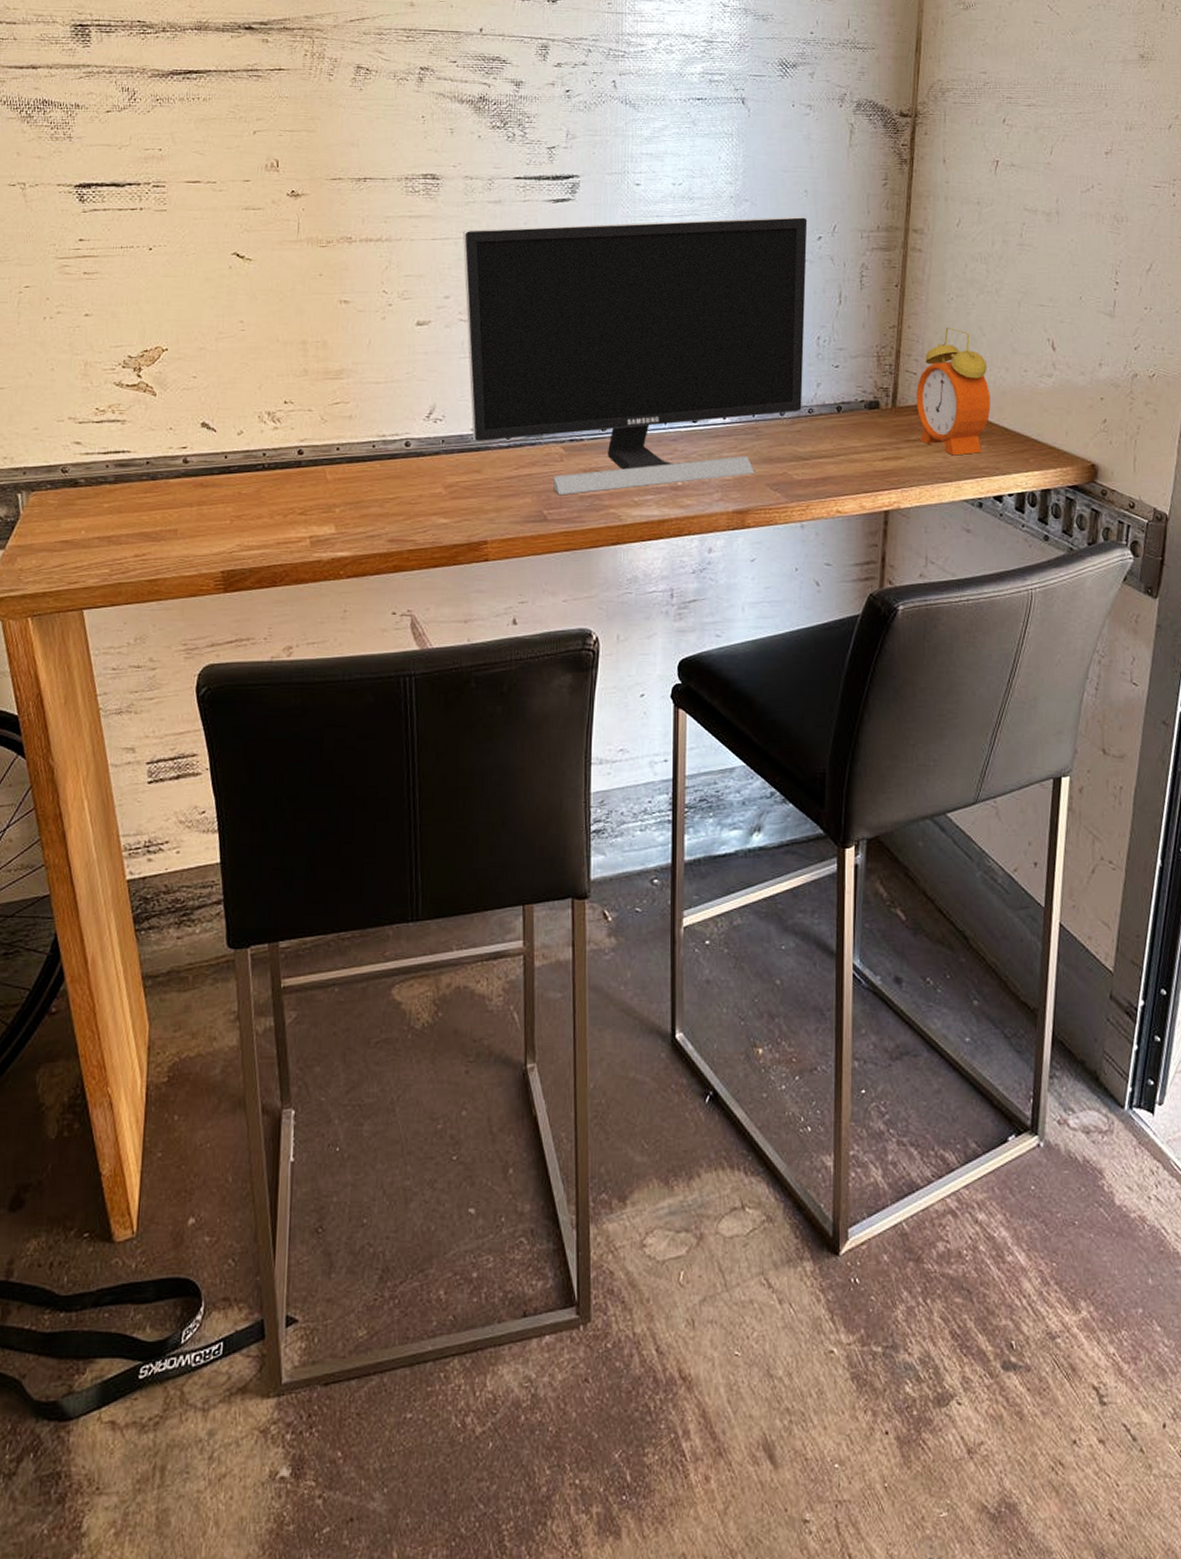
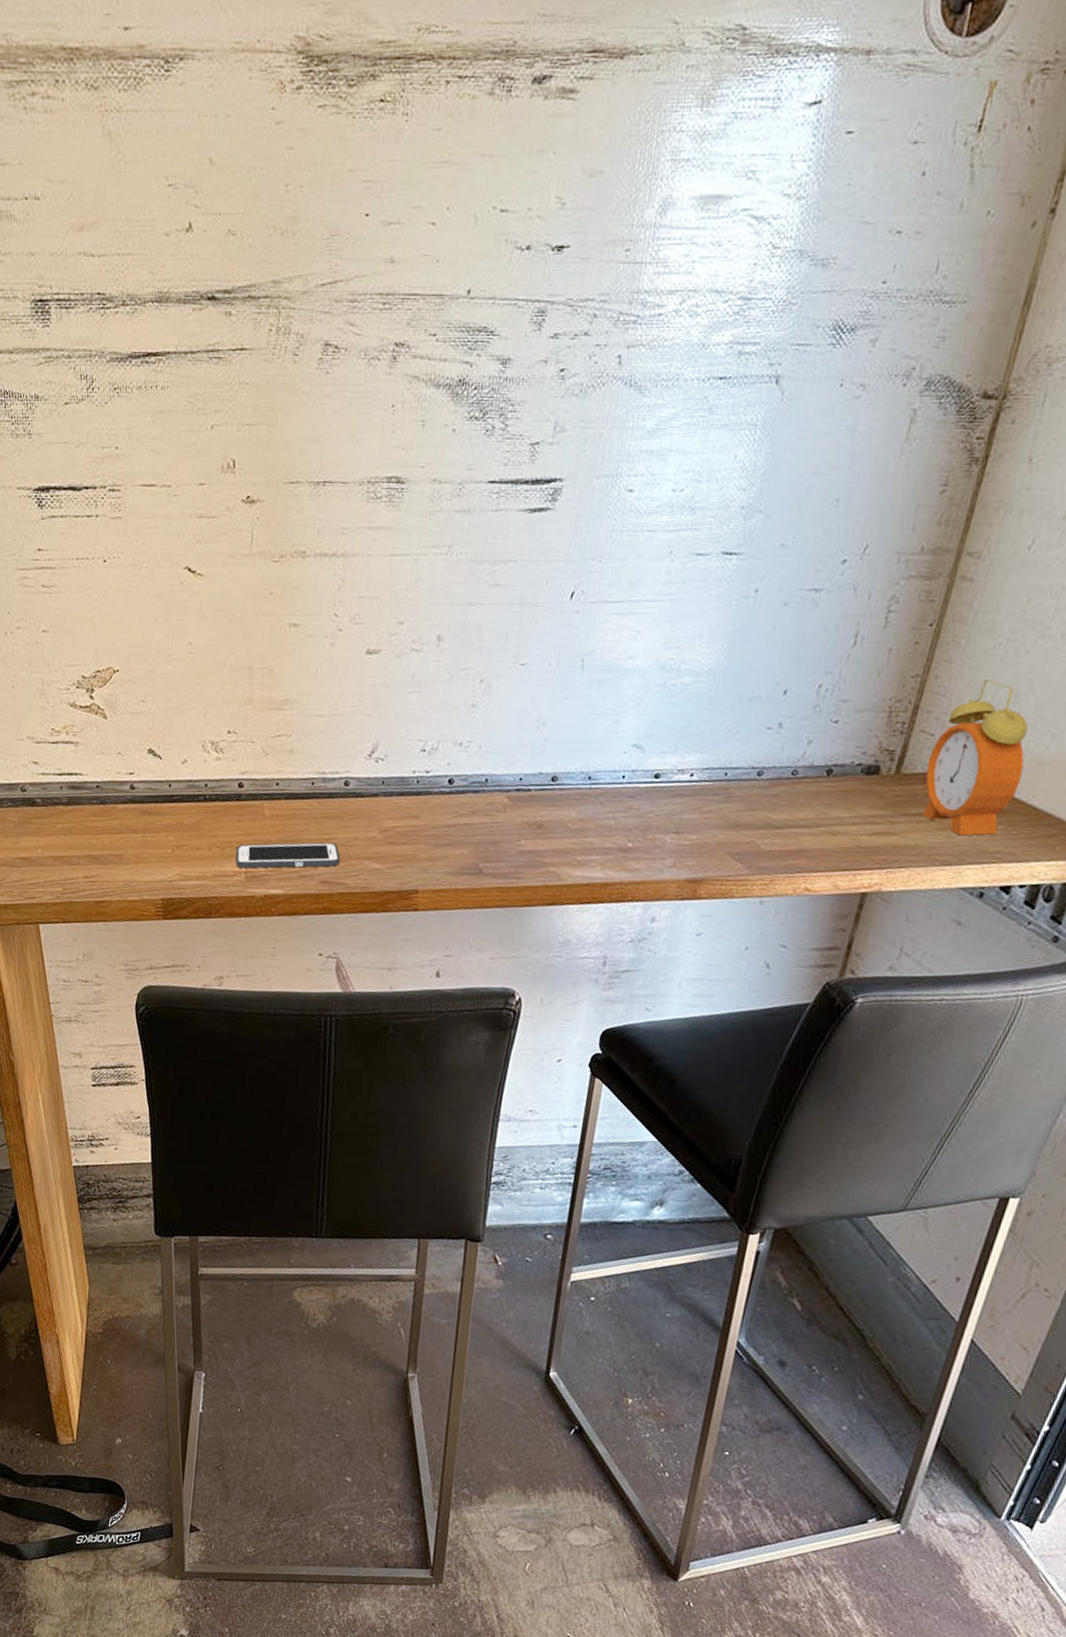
cell phone: none [299,501,407,533] -> present [235,842,340,869]
monitor: present [463,217,808,496] -> none [413,533,833,849]

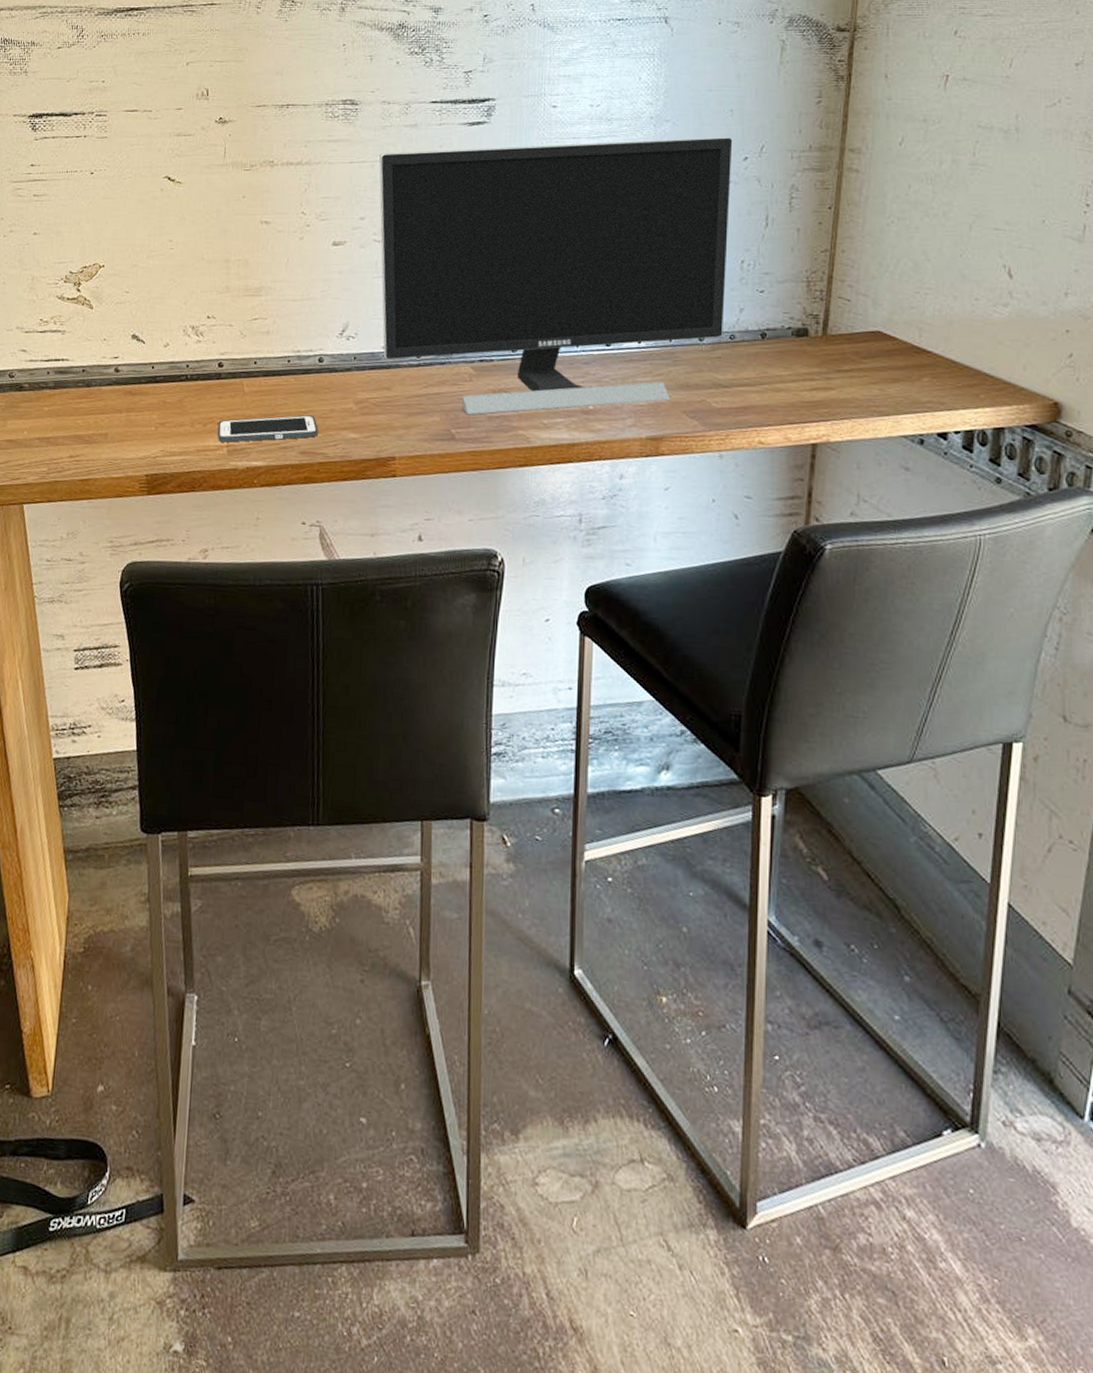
monitor: none [413,533,833,849] -> present [379,137,733,415]
alarm clock: present [923,680,1028,836] -> none [849,252,936,388]

